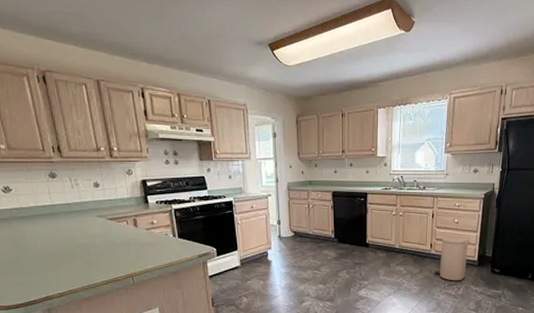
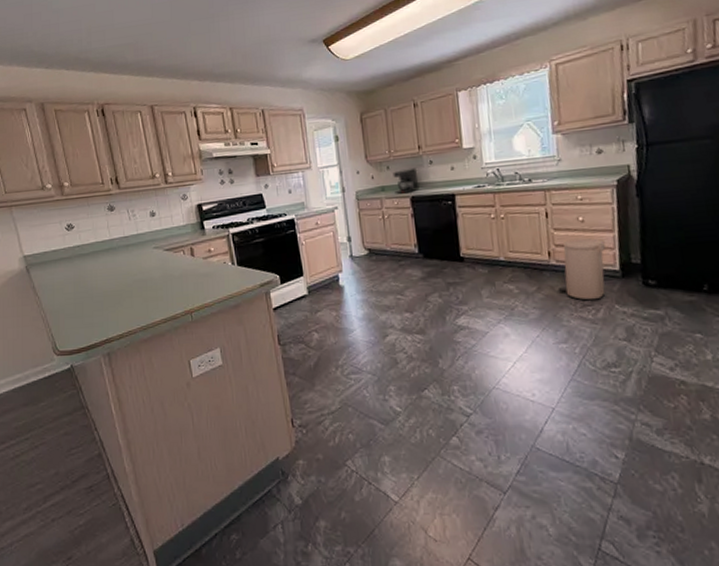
coffee maker: none [319,168,340,188] -> present [392,167,420,194]

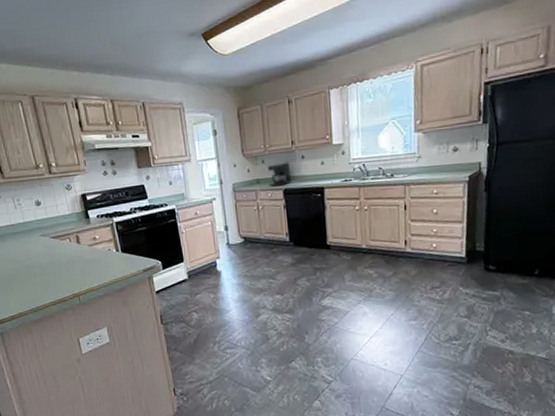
pedal bin: present [557,237,606,301] -> none [411,228,455,284]

